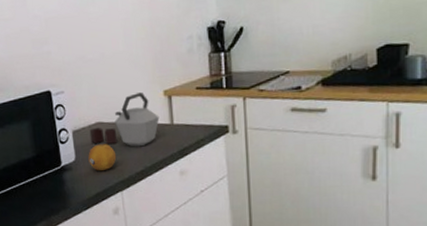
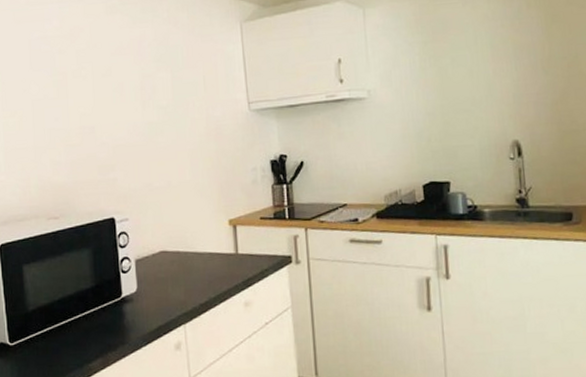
fruit: present [88,144,117,170] -> none [150,273,180,302]
kettle: present [89,92,160,147] -> none [153,221,225,277]

